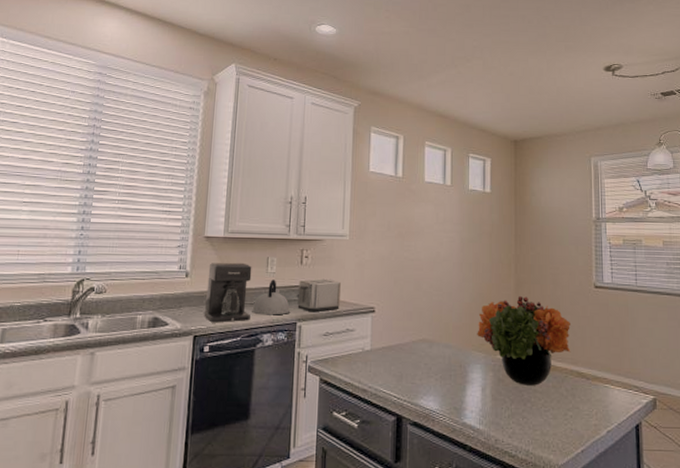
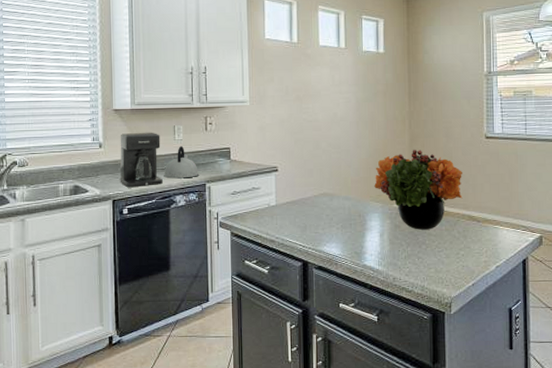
toaster: present [296,278,342,313] -> none [204,143,245,174]

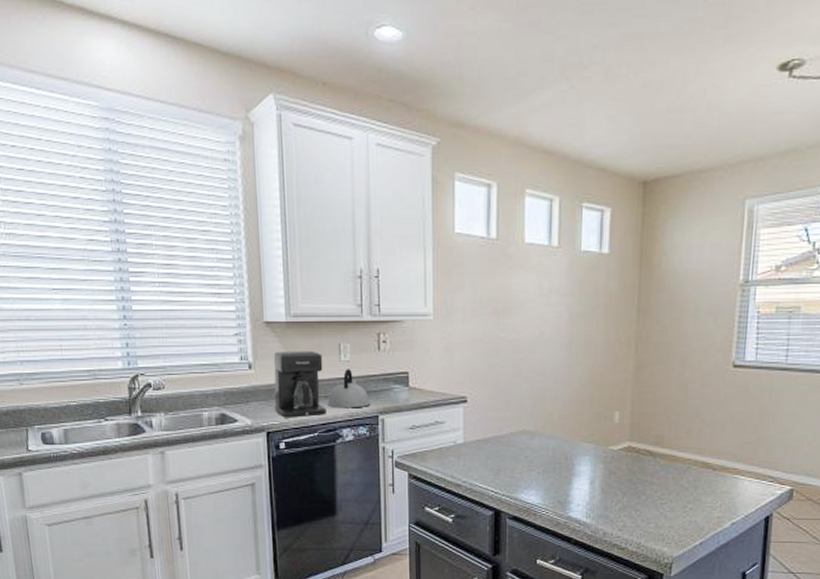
flower arrangement: present [374,149,463,230] -> none [586,378,699,478]

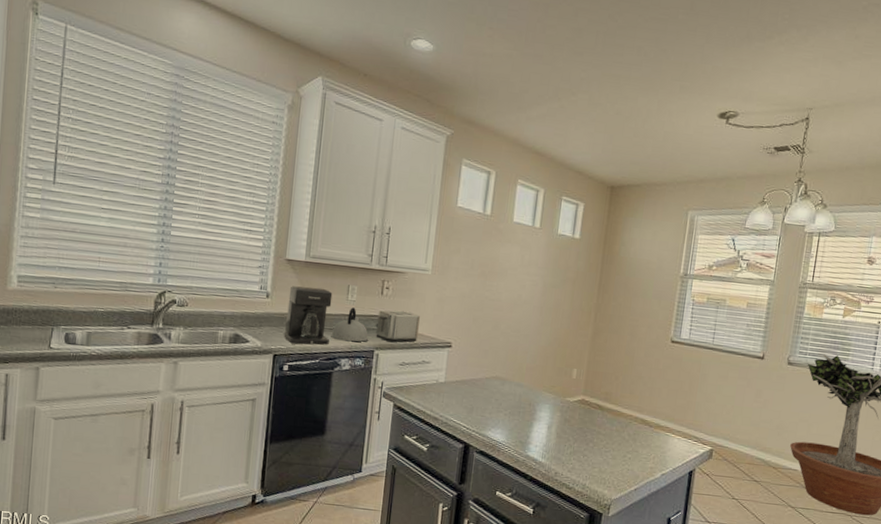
toaster: none [376,366,427,404] -> present [375,310,421,343]

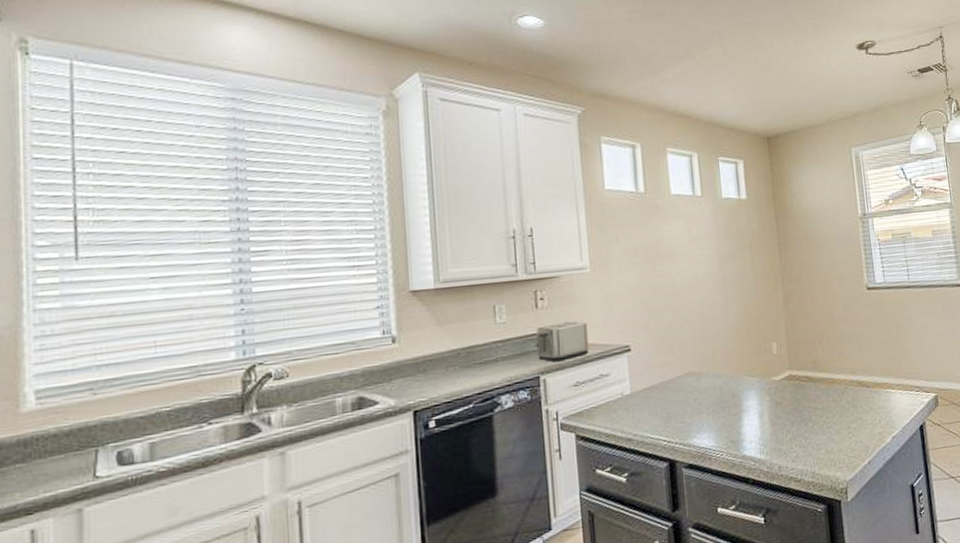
coffee maker: present [283,286,333,346] -> none [420,316,483,393]
kettle: present [331,307,368,343] -> none [483,331,529,375]

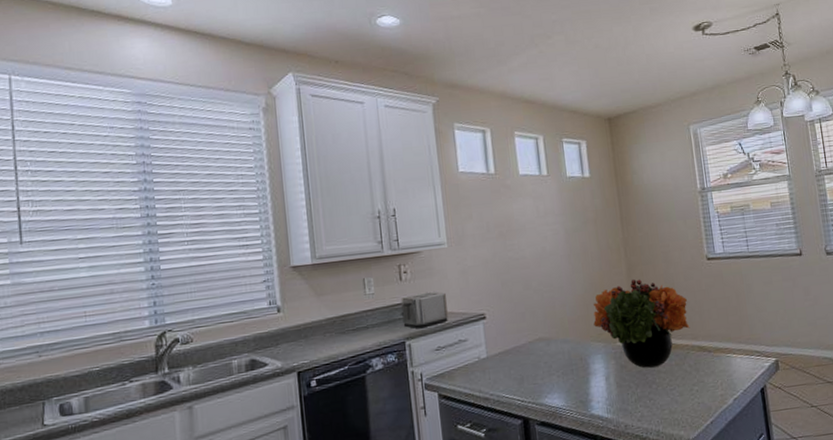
flower arrangement: none [747,308,849,405] -> present [593,279,690,368]

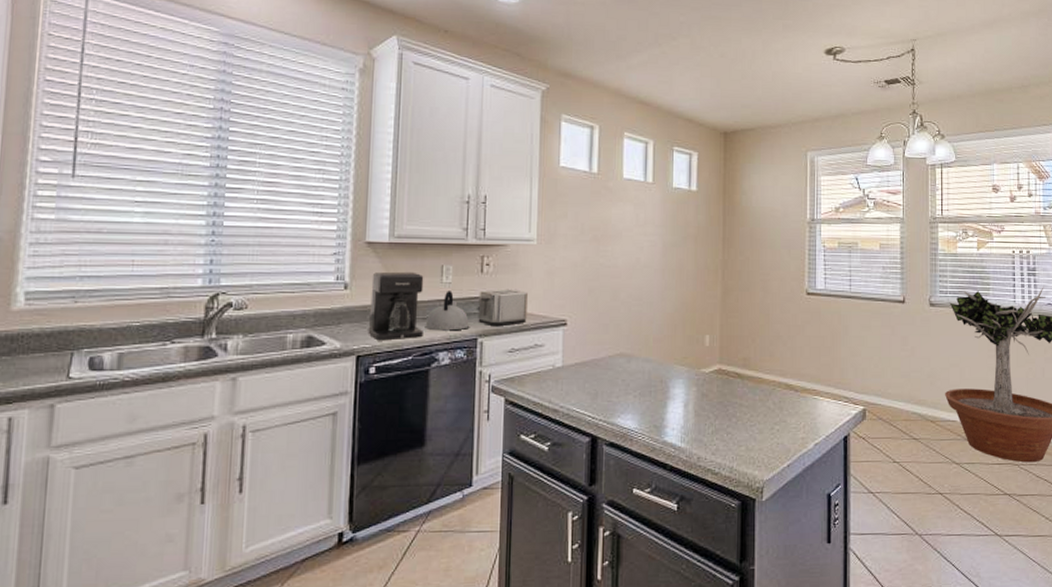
coffee maker: none [301,288,356,356] -> present [368,271,425,341]
kettle: none [355,301,396,340] -> present [425,291,469,331]
flower arrangement: present [593,279,690,368] -> none [680,304,780,400]

